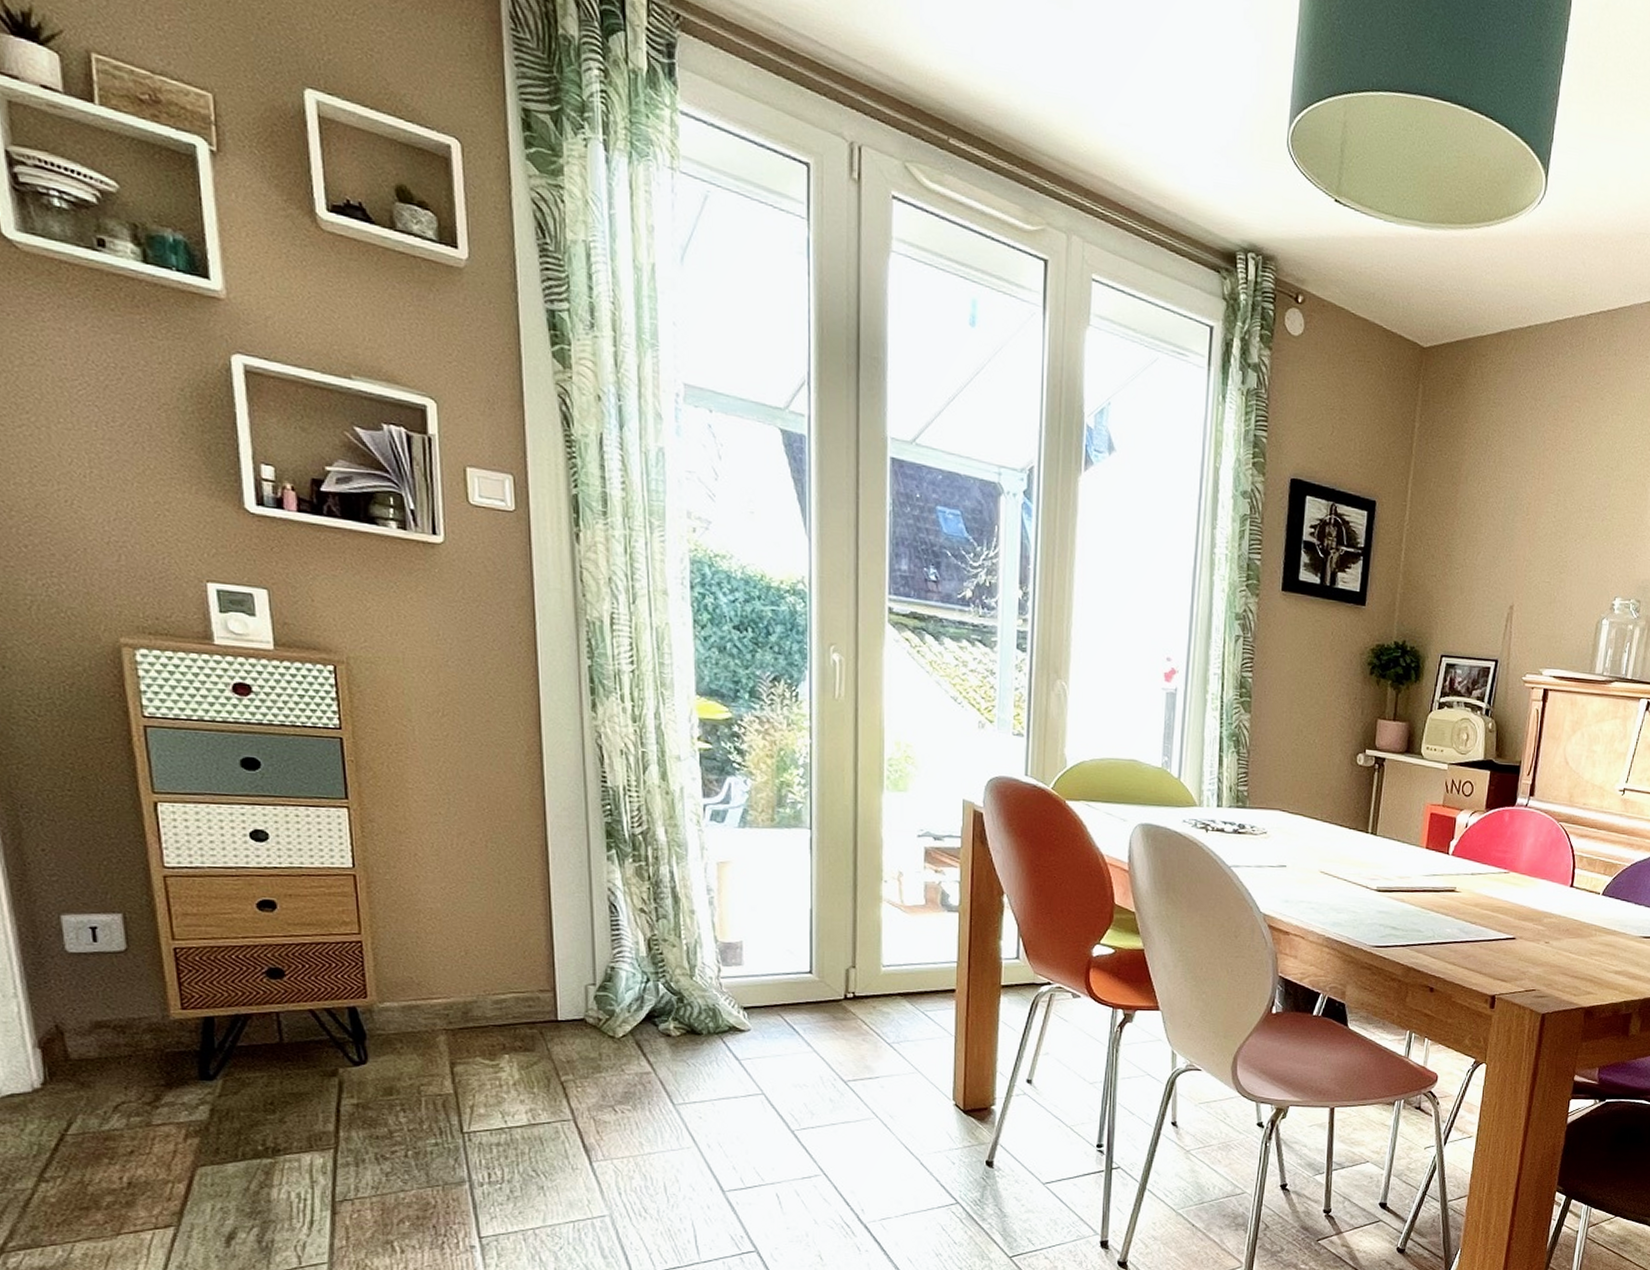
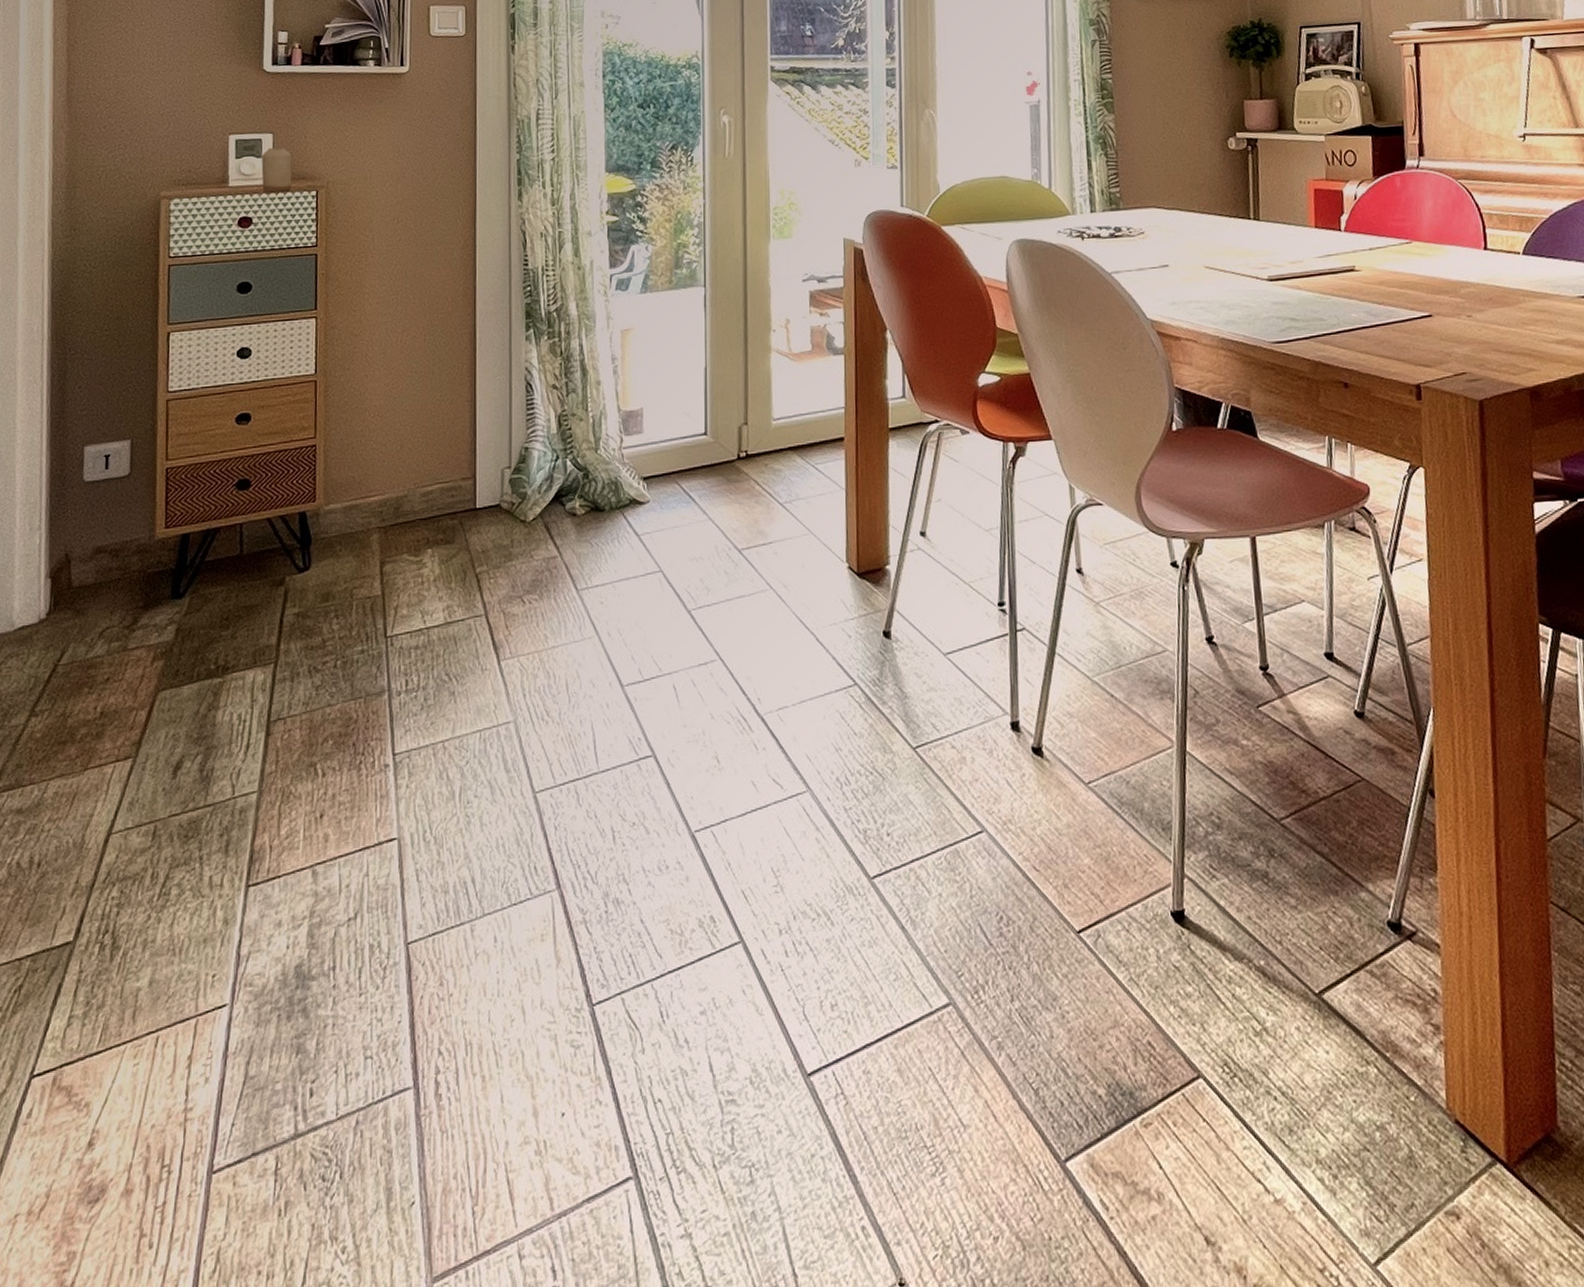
candle: none [255,605,301,661] -> present [261,147,292,193]

